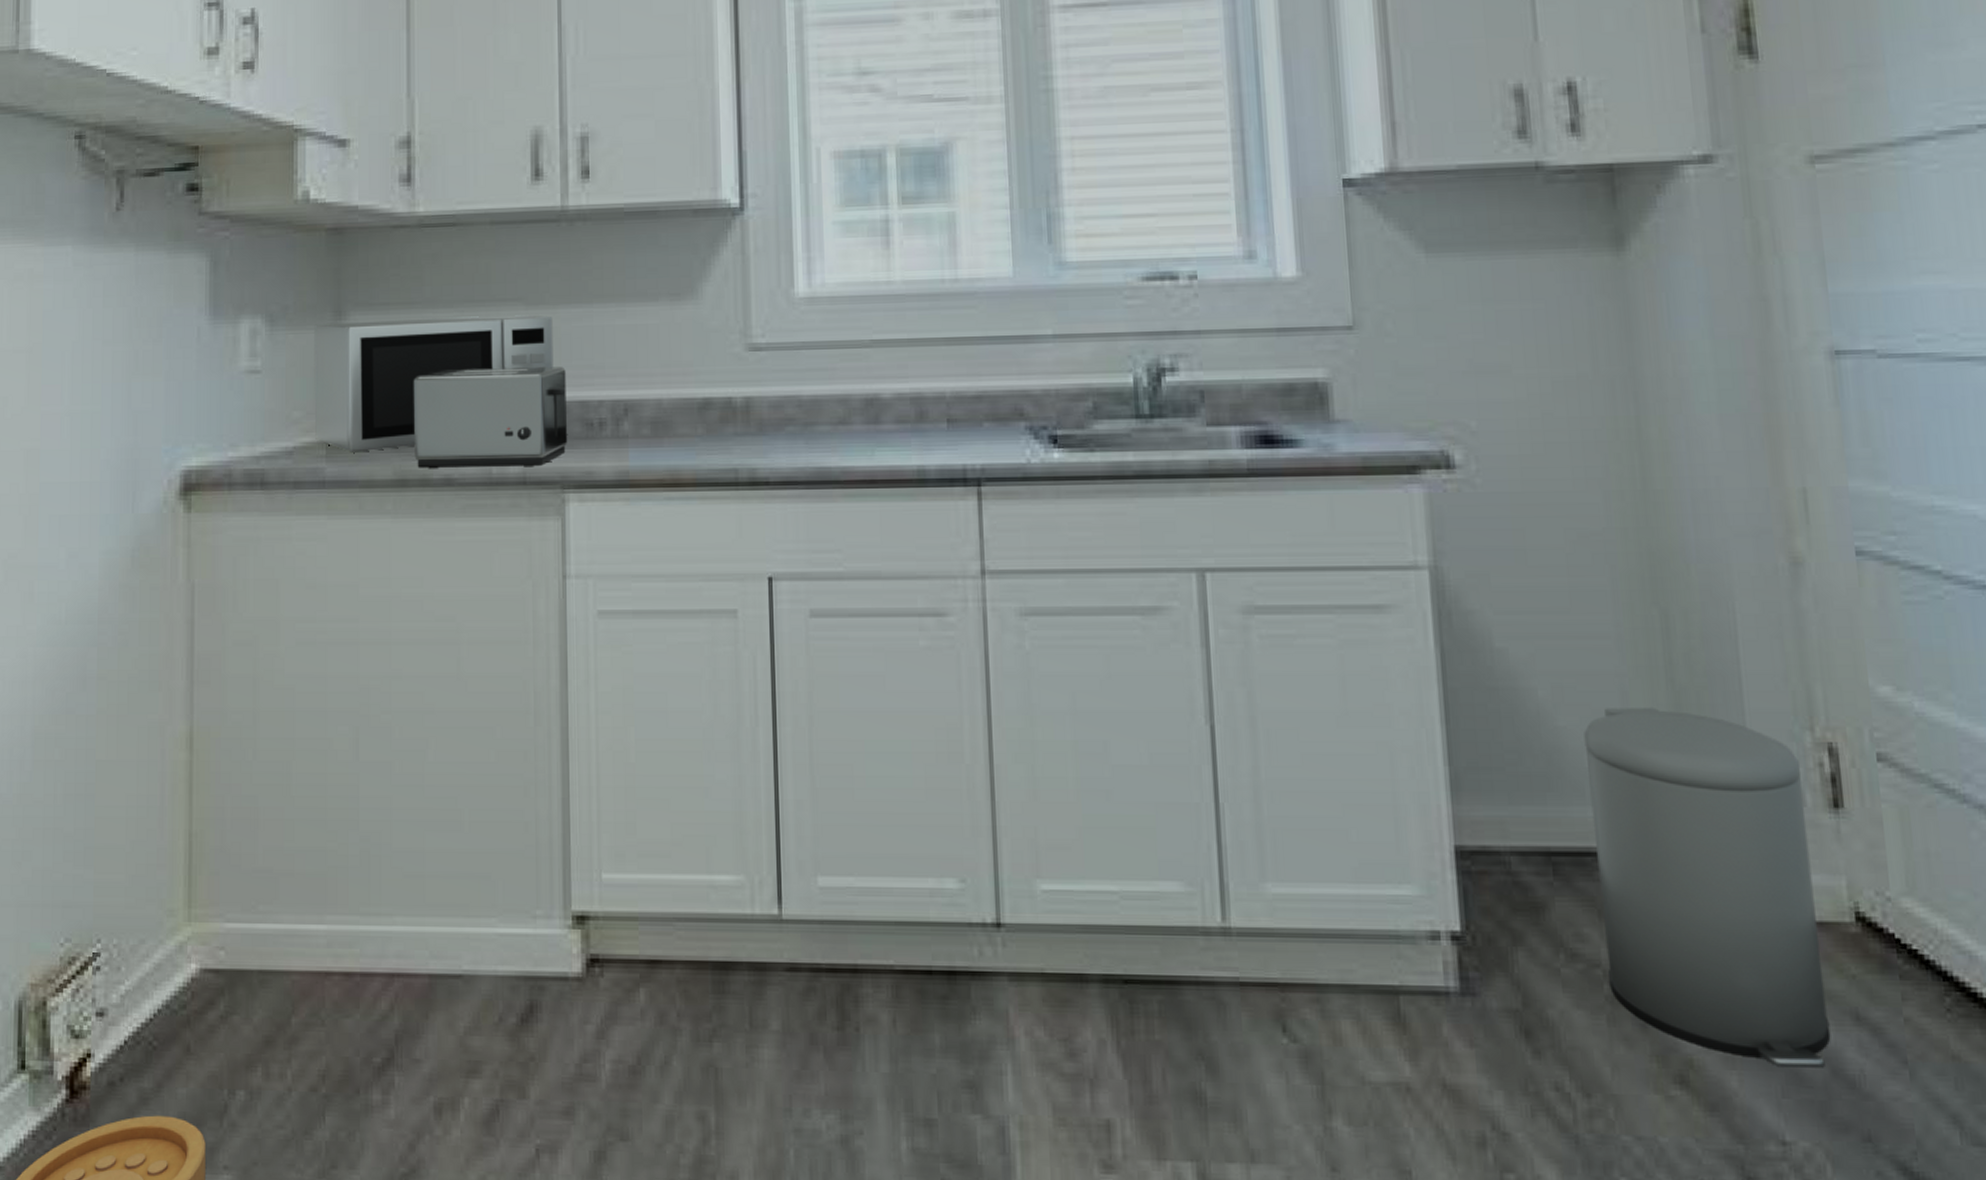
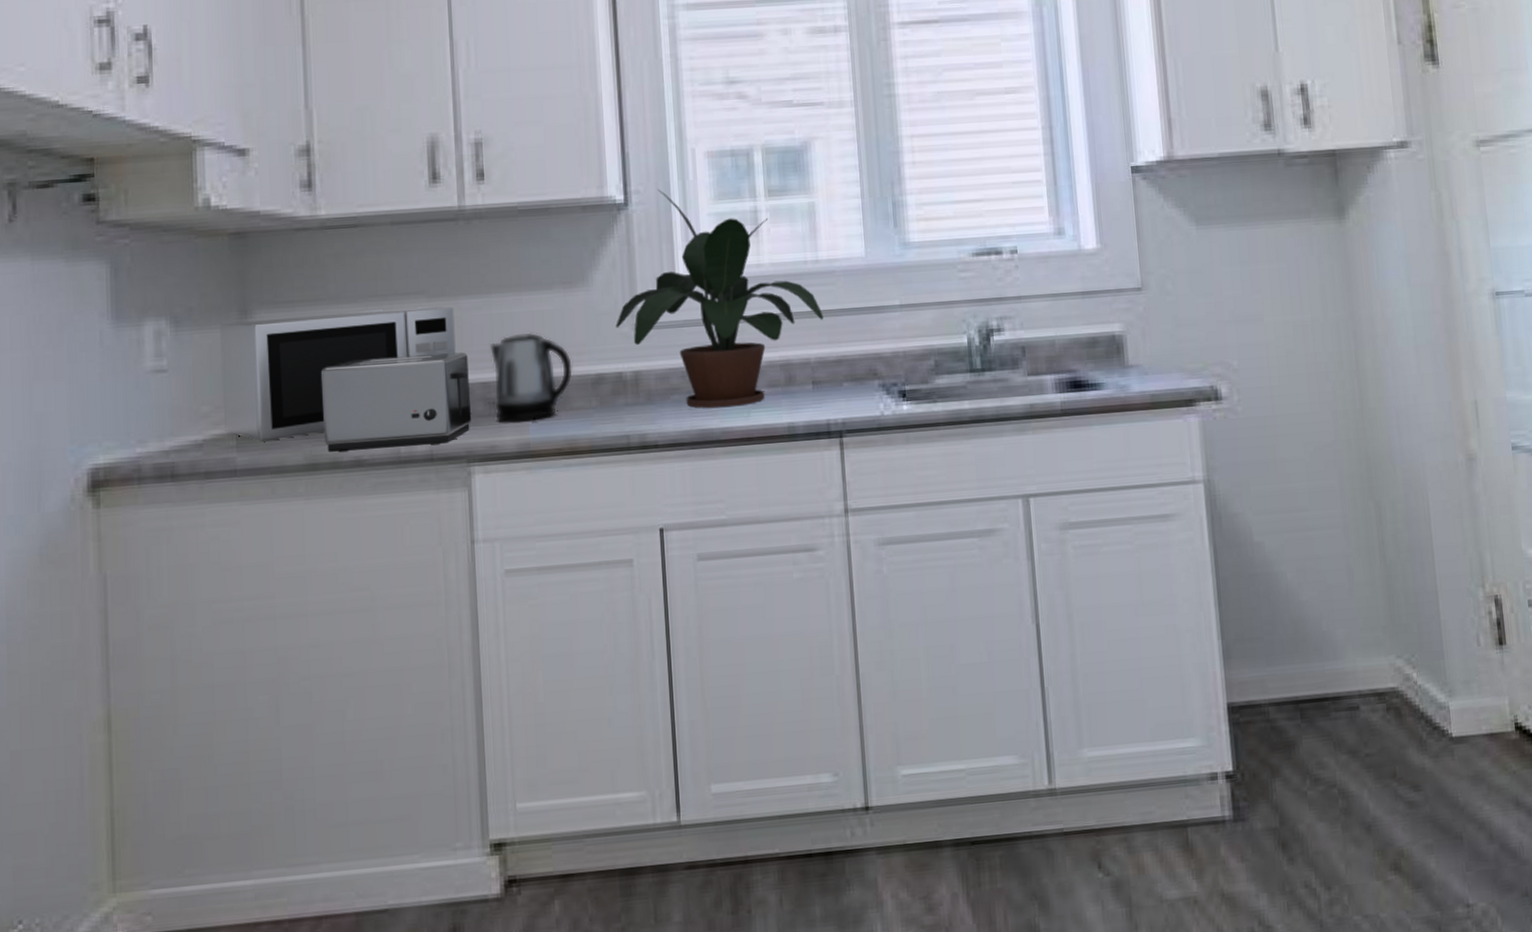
kettle: none [589,348,678,447] -> present [489,332,573,422]
potted plant: none [726,193,962,443] -> present [616,189,824,408]
pedal bin: present [1584,708,1831,1068] -> none [1321,580,1499,848]

